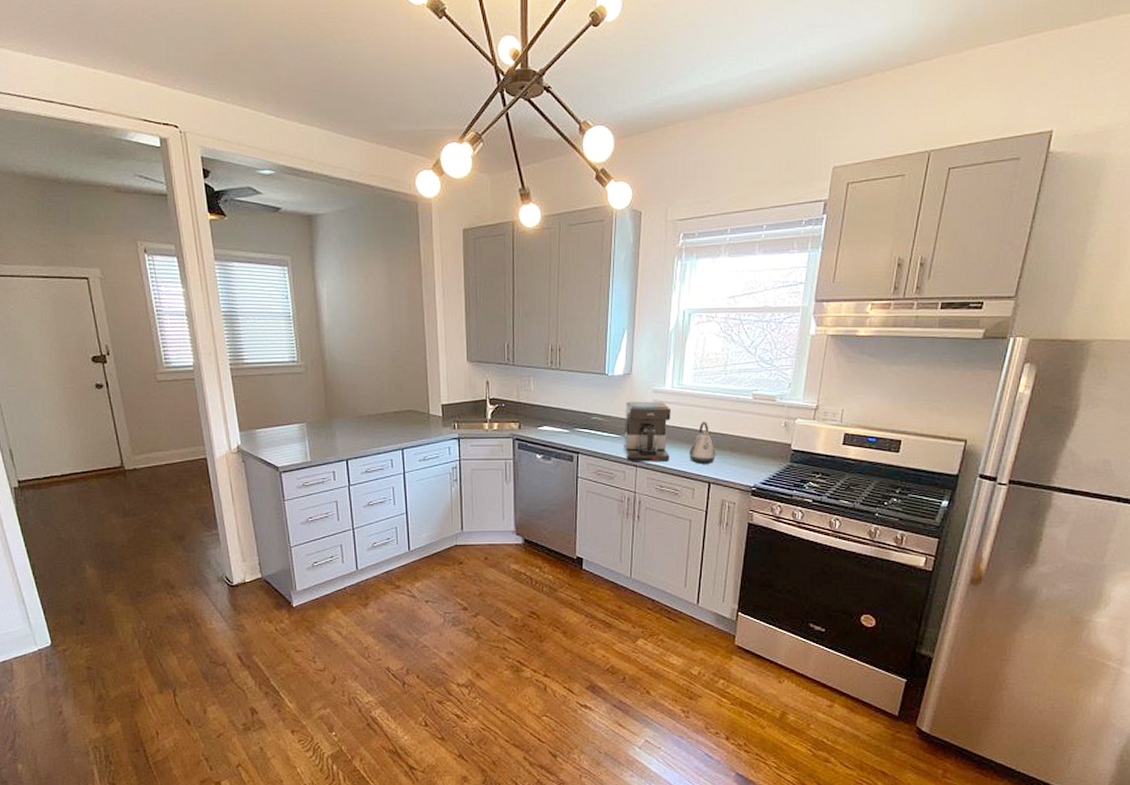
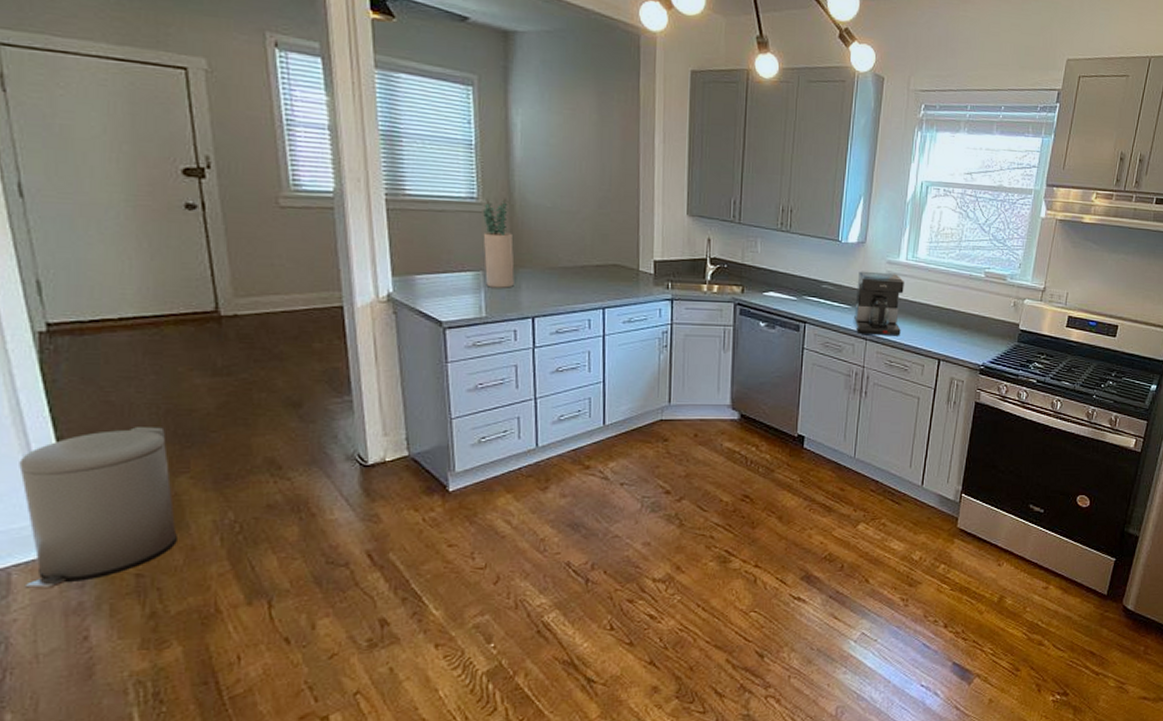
pedal bin: none [11,557,111,676] -> present [19,427,177,590]
vase: none [303,359,330,436] -> present [483,198,515,288]
kettle: present [688,421,716,464] -> none [919,296,947,340]

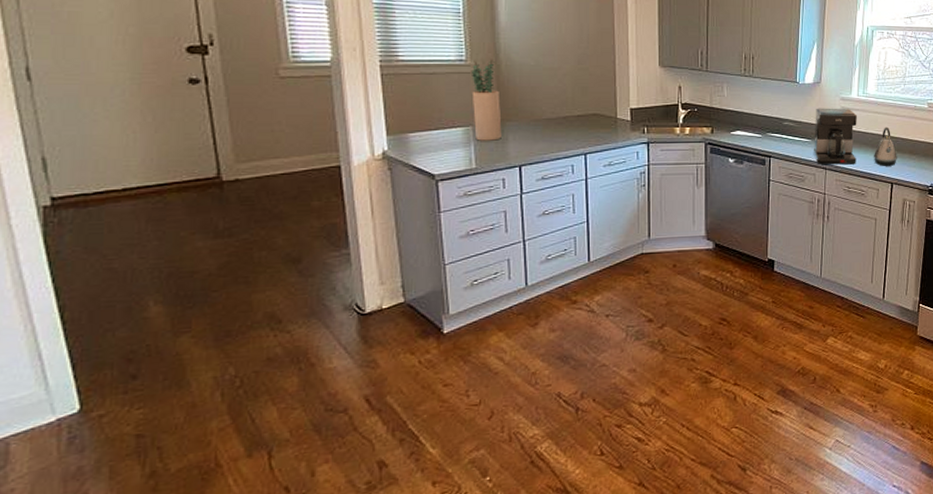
pedal bin: present [19,427,177,590] -> none [20,290,178,458]
kettle: none [919,296,947,340] -> present [873,126,897,166]

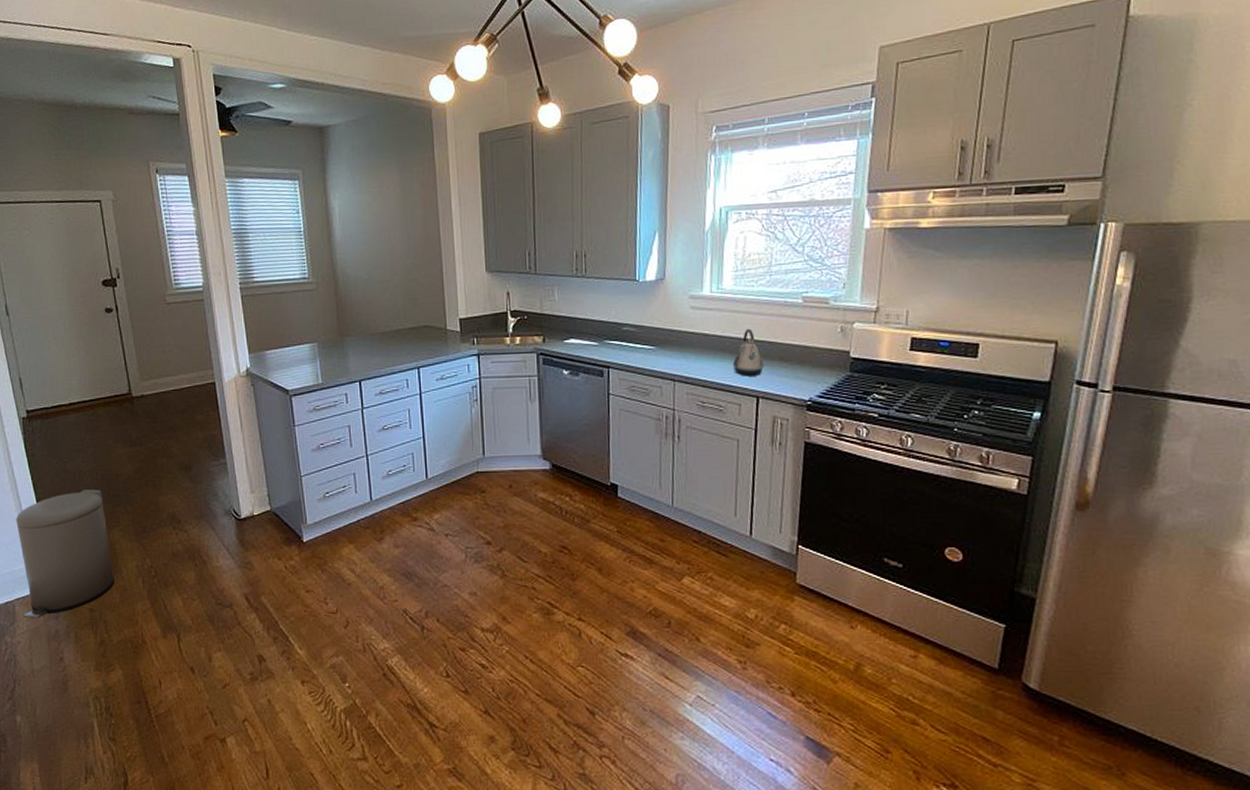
pedal bin: none [20,290,178,458] -> present [16,489,114,619]
vase: present [471,59,502,141] -> none [314,275,343,357]
coffee maker: present [813,108,857,165] -> none [658,308,711,376]

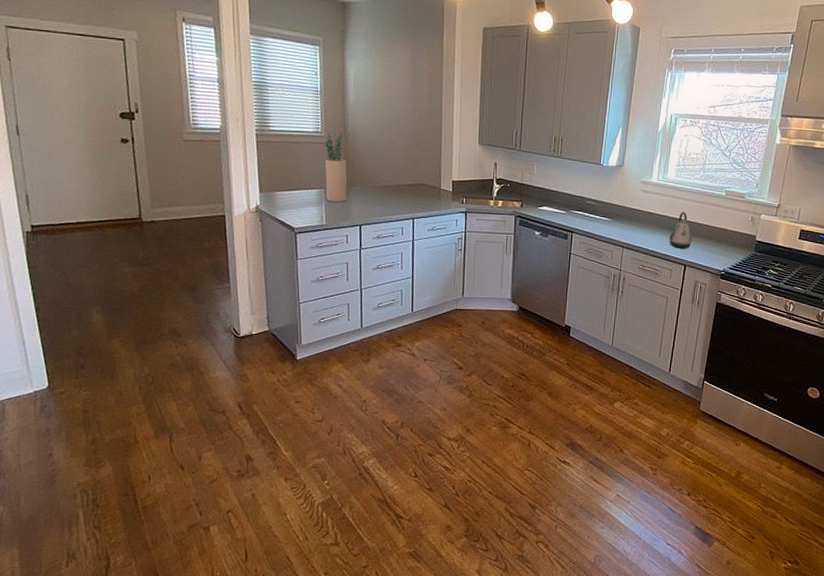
pedal bin: present [16,489,114,619] -> none [12,302,111,418]
vase: none [314,275,343,357] -> present [324,132,347,202]

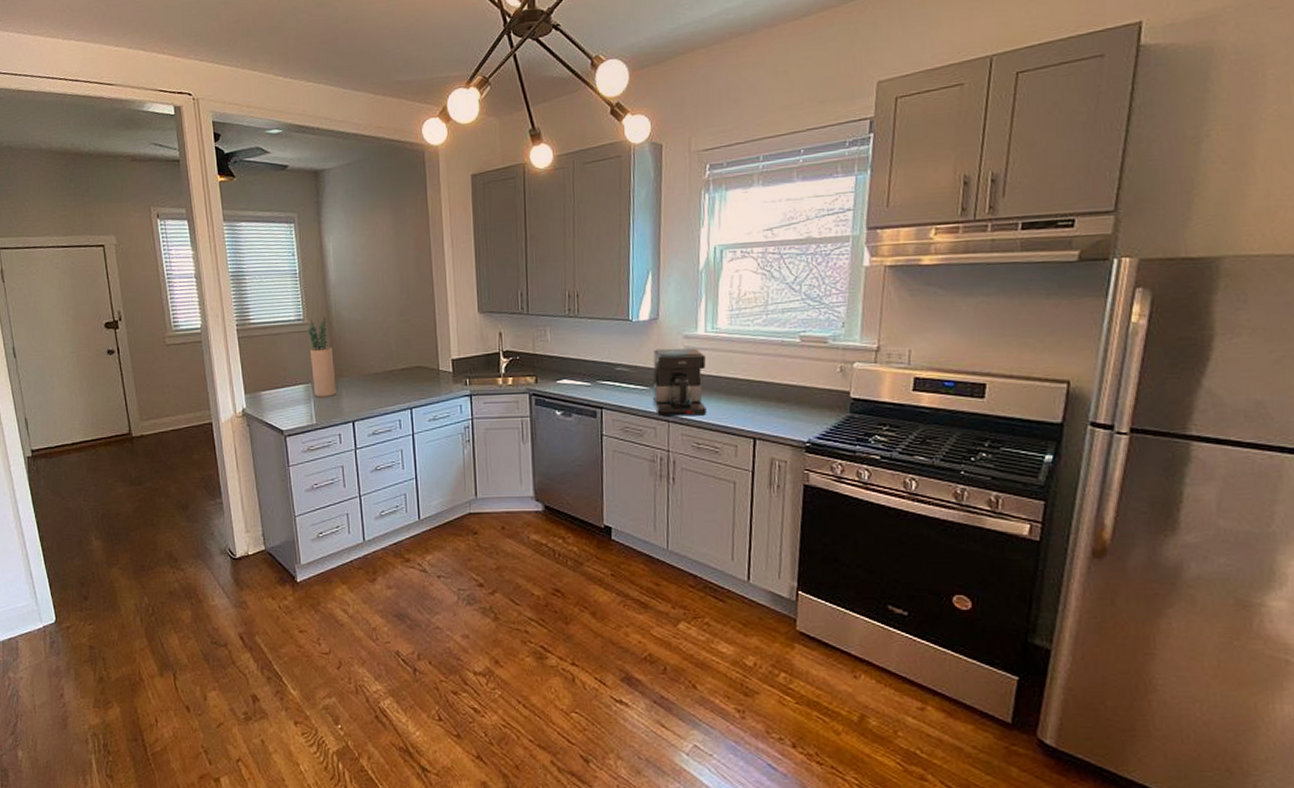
coffee maker: none [612,189,656,245] -> present [652,348,707,417]
kettle: present [668,211,692,249] -> none [728,368,760,417]

